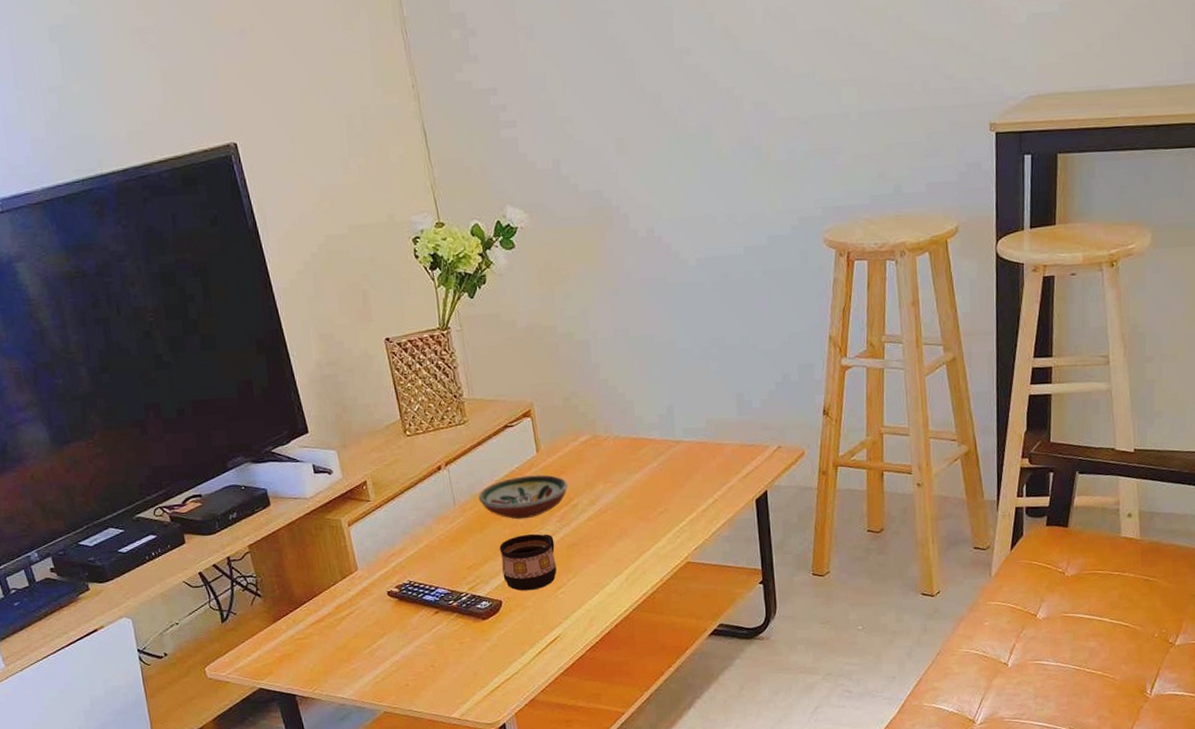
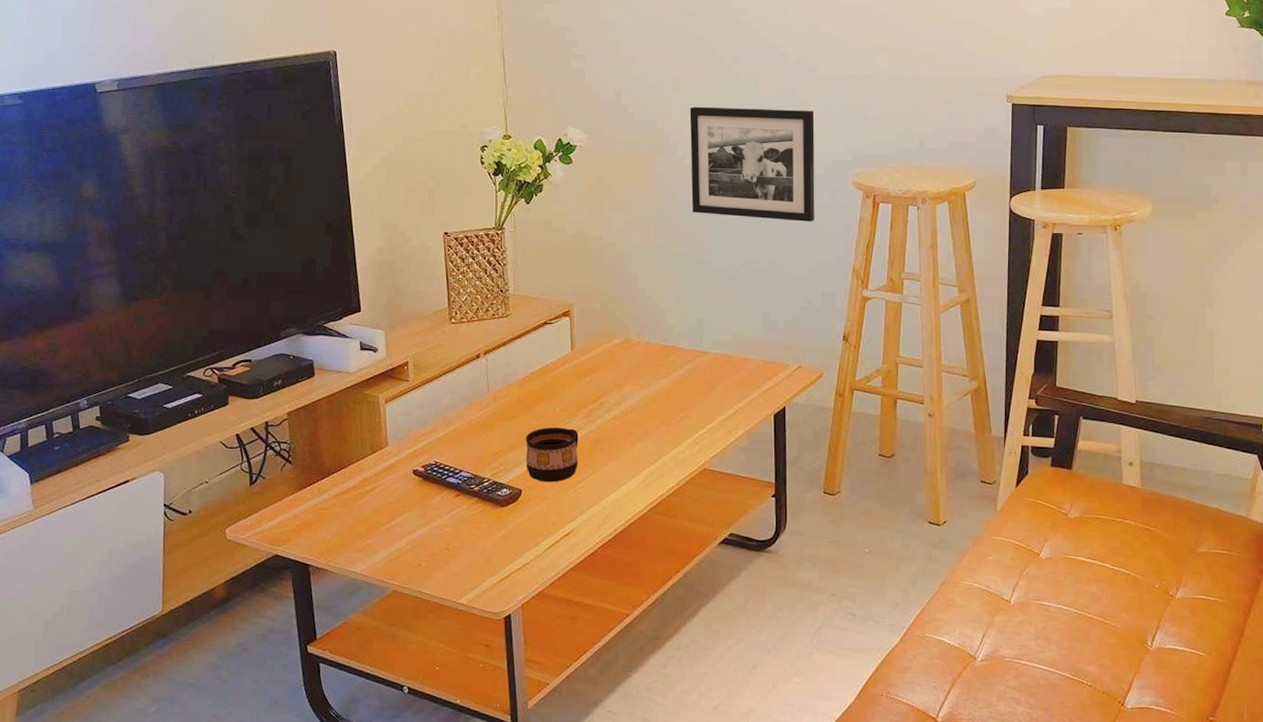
decorative bowl: present [478,474,568,520] -> none [511,371,598,412]
picture frame: none [638,161,785,292] -> present [689,106,815,222]

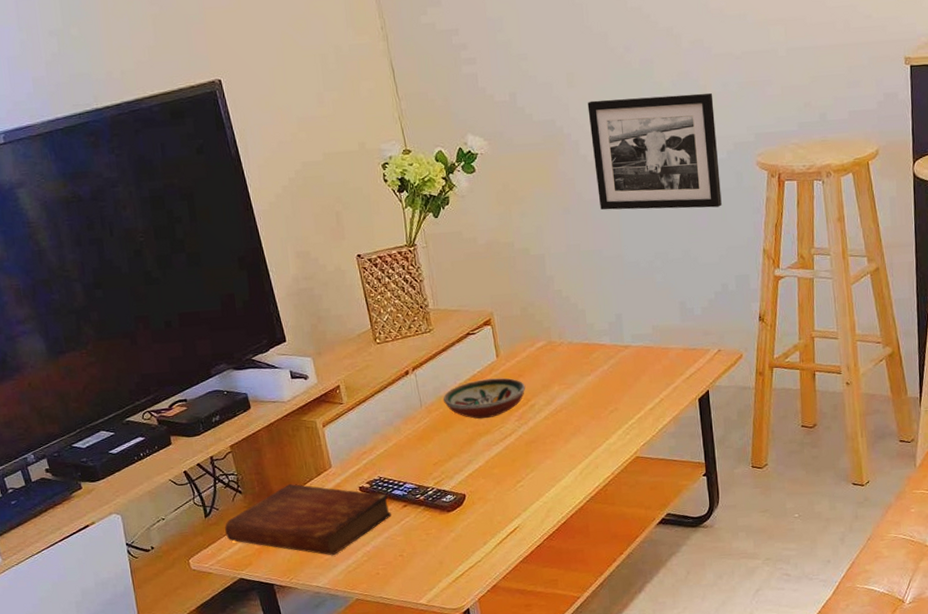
bible: none [268,458,443,541] -> present [225,483,391,556]
decorative bowl: none [511,371,598,412] -> present [443,378,526,419]
cup: present [526,427,579,483] -> none [463,432,516,486]

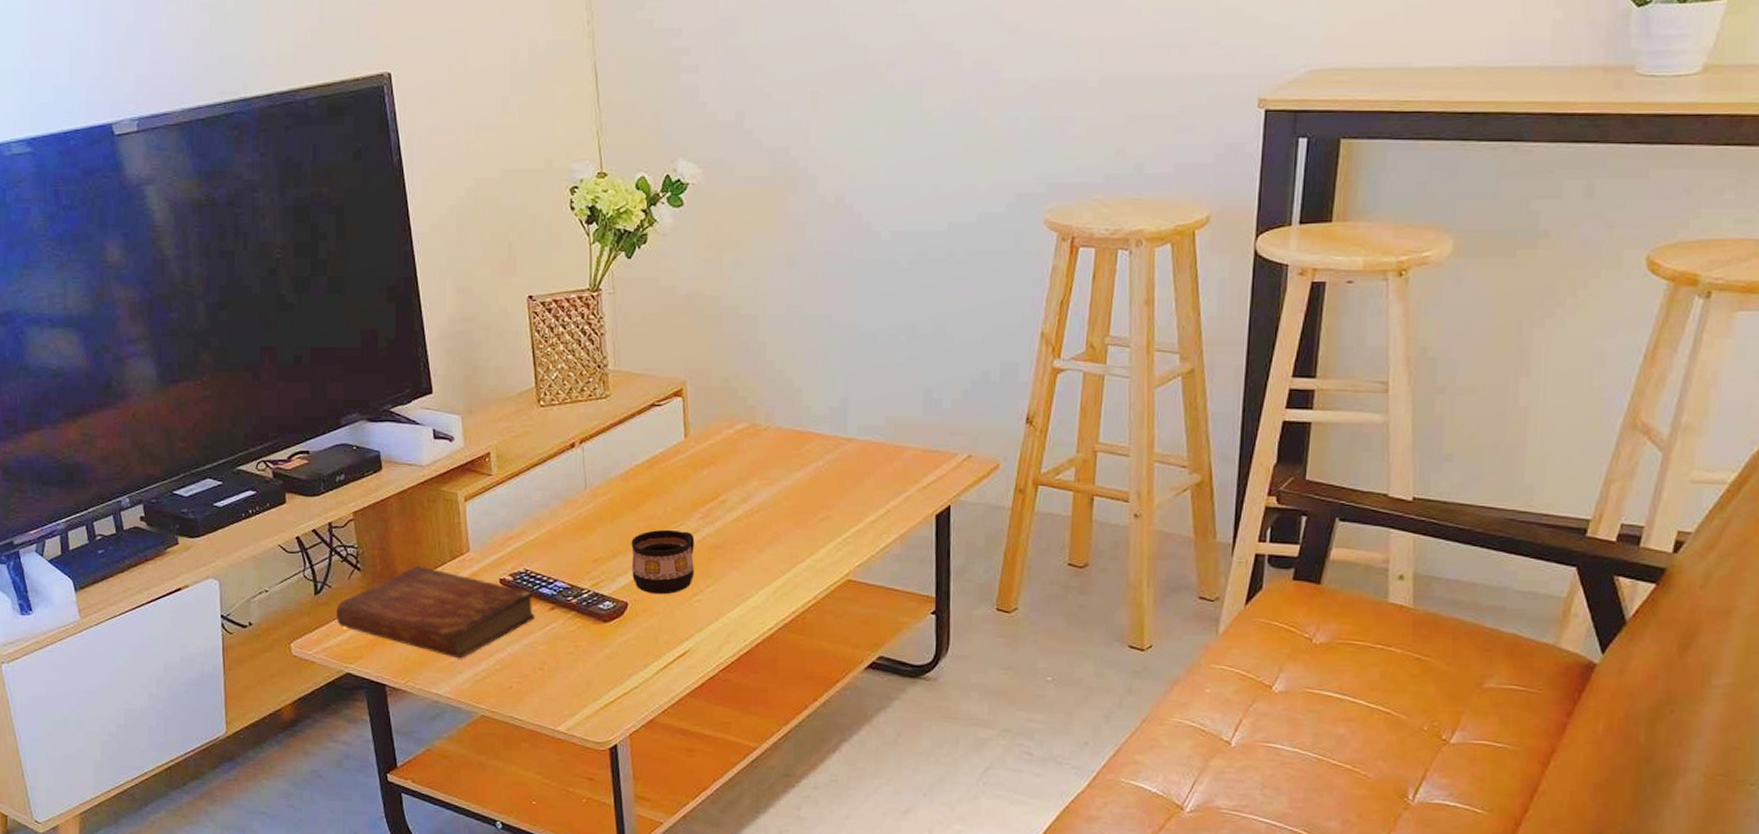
decorative bowl: present [443,378,526,419] -> none [613,463,717,512]
cup: none [463,432,516,486] -> present [631,529,695,595]
picture frame: present [587,93,722,210] -> none [832,127,996,274]

